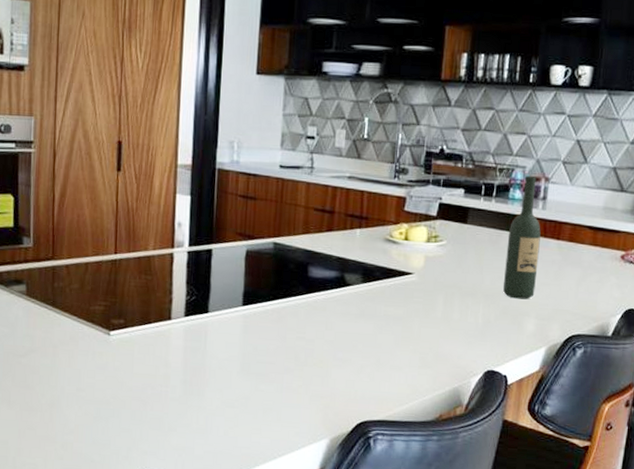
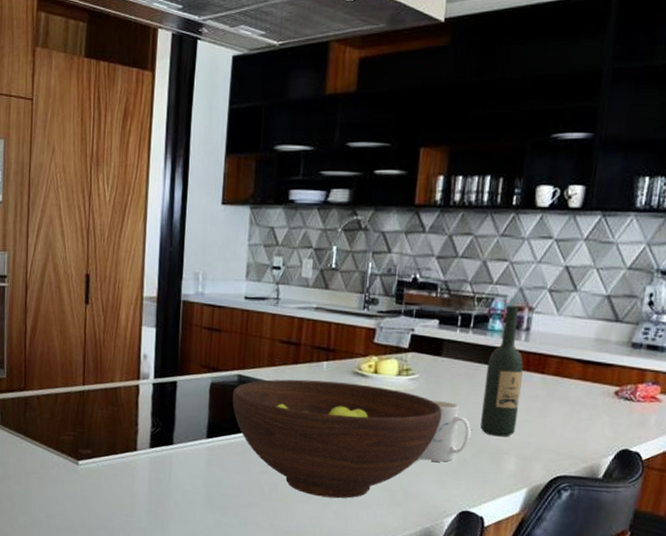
fruit bowl: none [267,246,468,362] -> present [232,379,442,499]
mug: none [447,265,495,324] -> present [418,399,471,462]

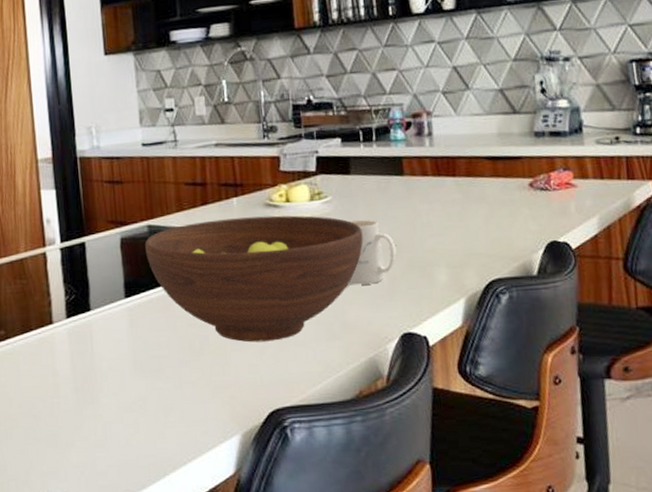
wine bottle: present [480,306,524,437] -> none [398,113,440,249]

